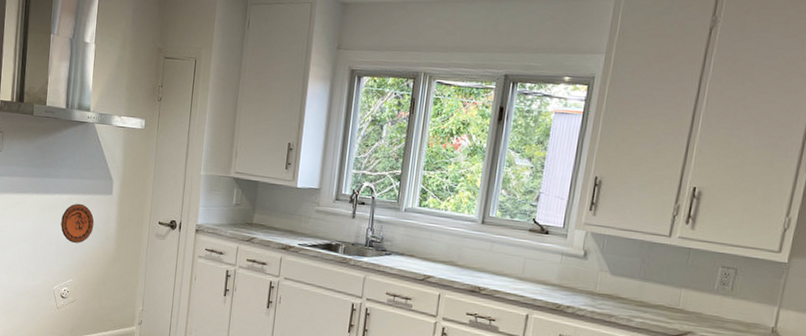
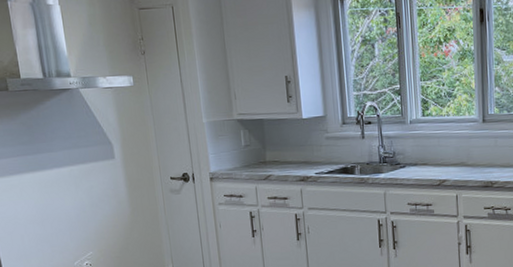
decorative plate: present [61,203,94,243] -> none [65,173,103,215]

